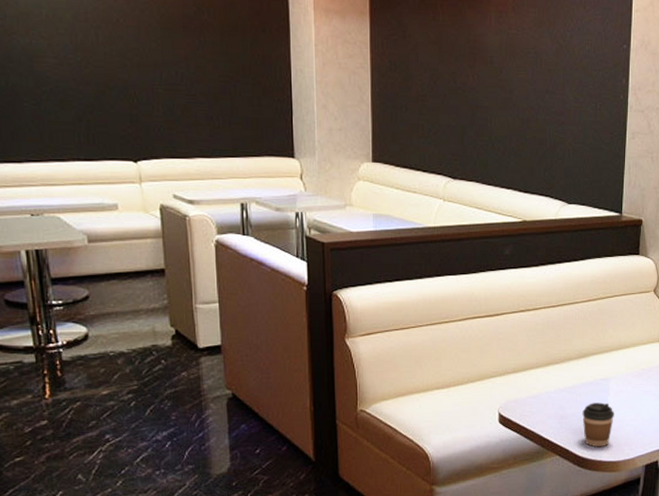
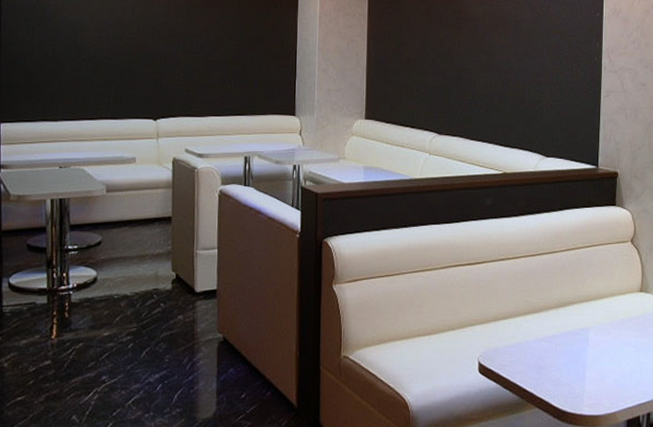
coffee cup: present [582,402,614,448] -> none [562,353,594,400]

